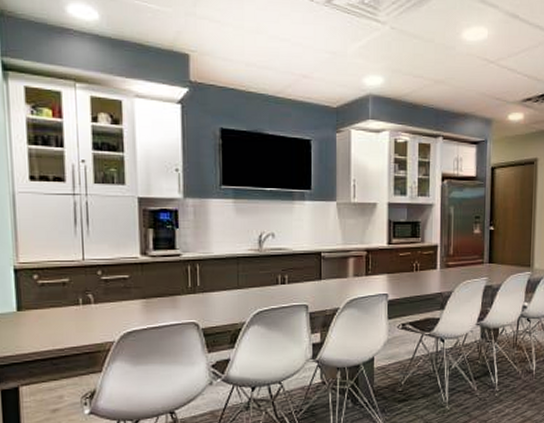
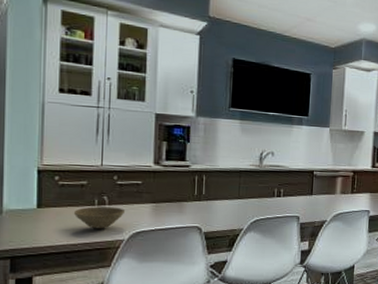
bowl: none [56,305,114,331] -> present [73,206,126,229]

